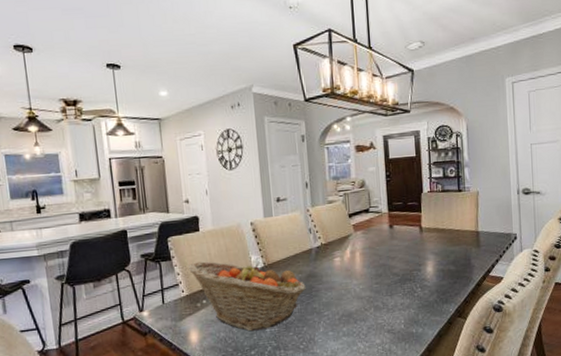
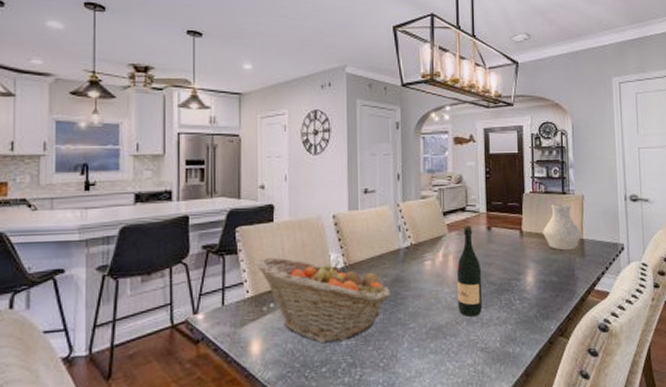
wine bottle: none [363,224,388,304] -> present [457,224,483,317]
vase: none [441,200,477,243] -> present [543,203,582,251]

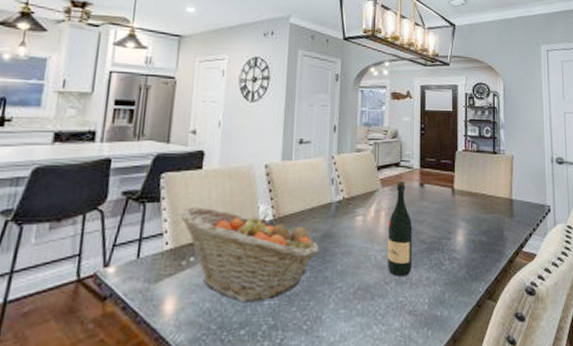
vase: present [543,203,582,251] -> none [474,162,511,210]

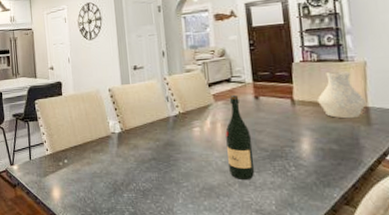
fruit basket: present [179,207,319,303] -> none [51,123,164,194]
vase: none [474,162,511,210] -> present [318,71,366,119]

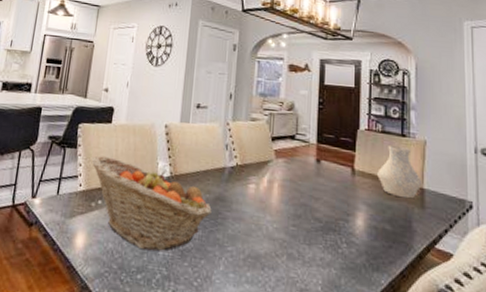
fruit basket: none [51,123,164,194] -> present [91,156,212,251]
wine bottle: present [225,94,255,179] -> none [279,153,308,252]

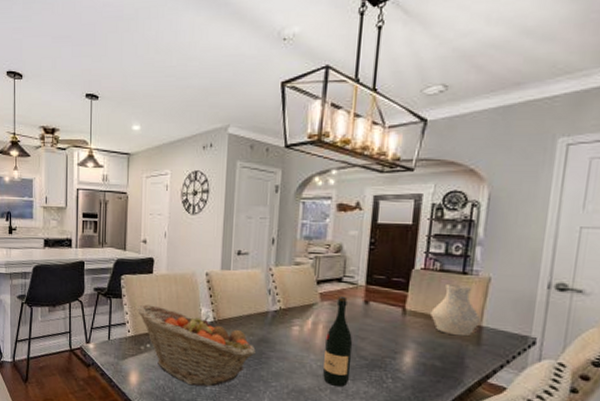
wine bottle: none [279,153,308,252] -> present [323,296,353,387]

